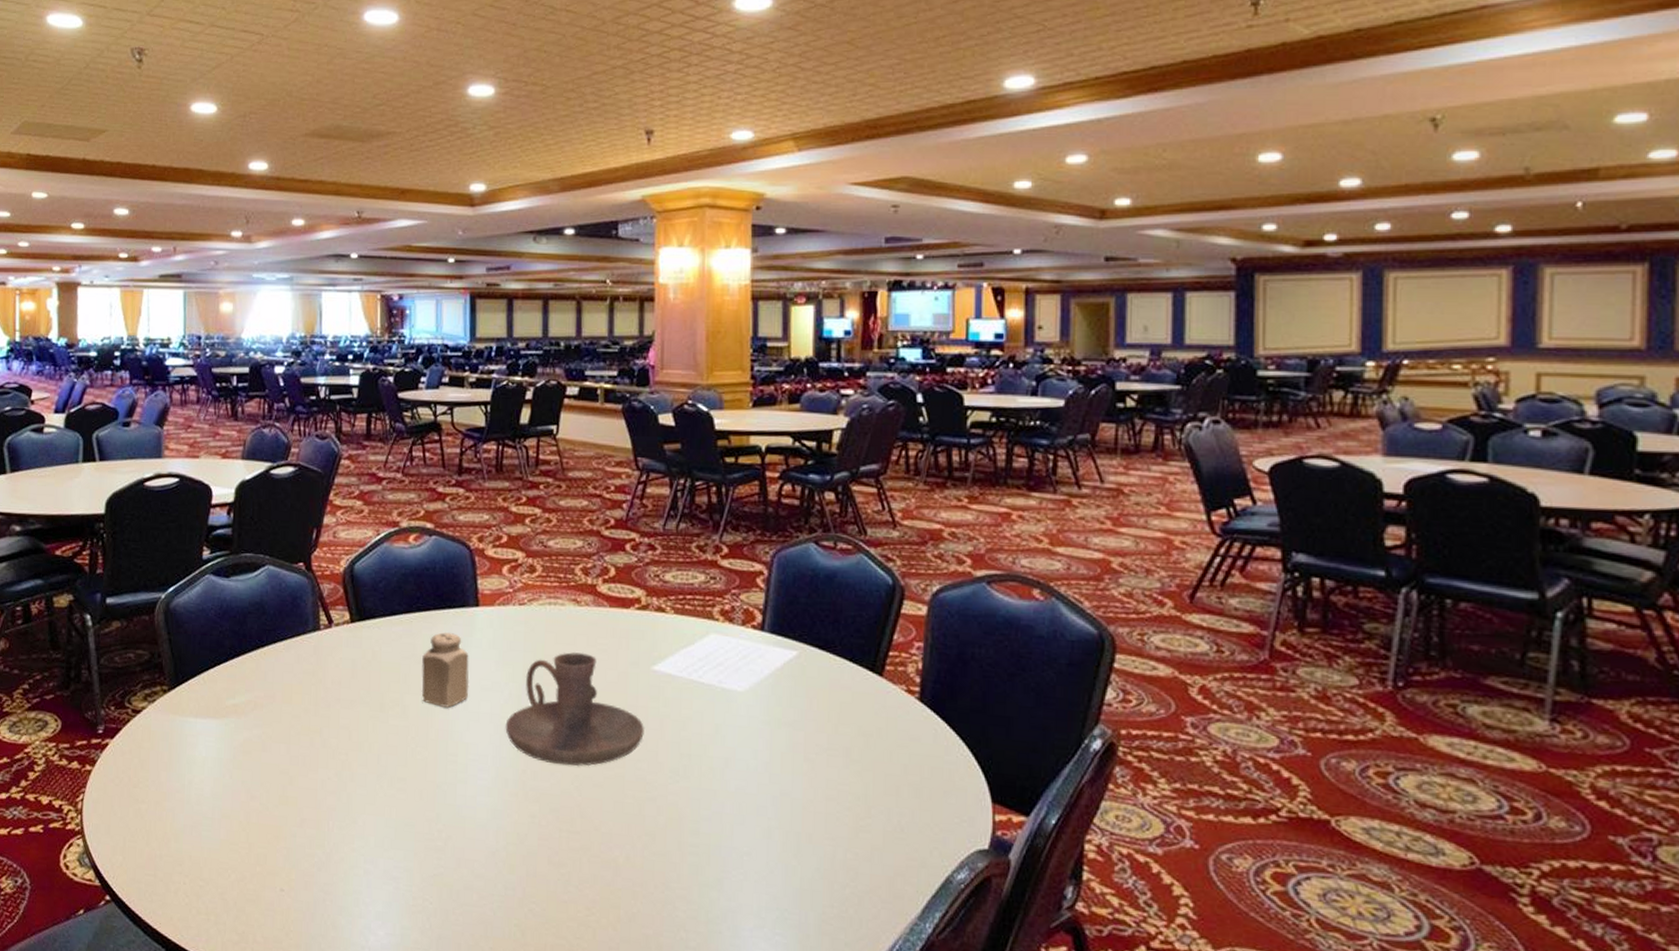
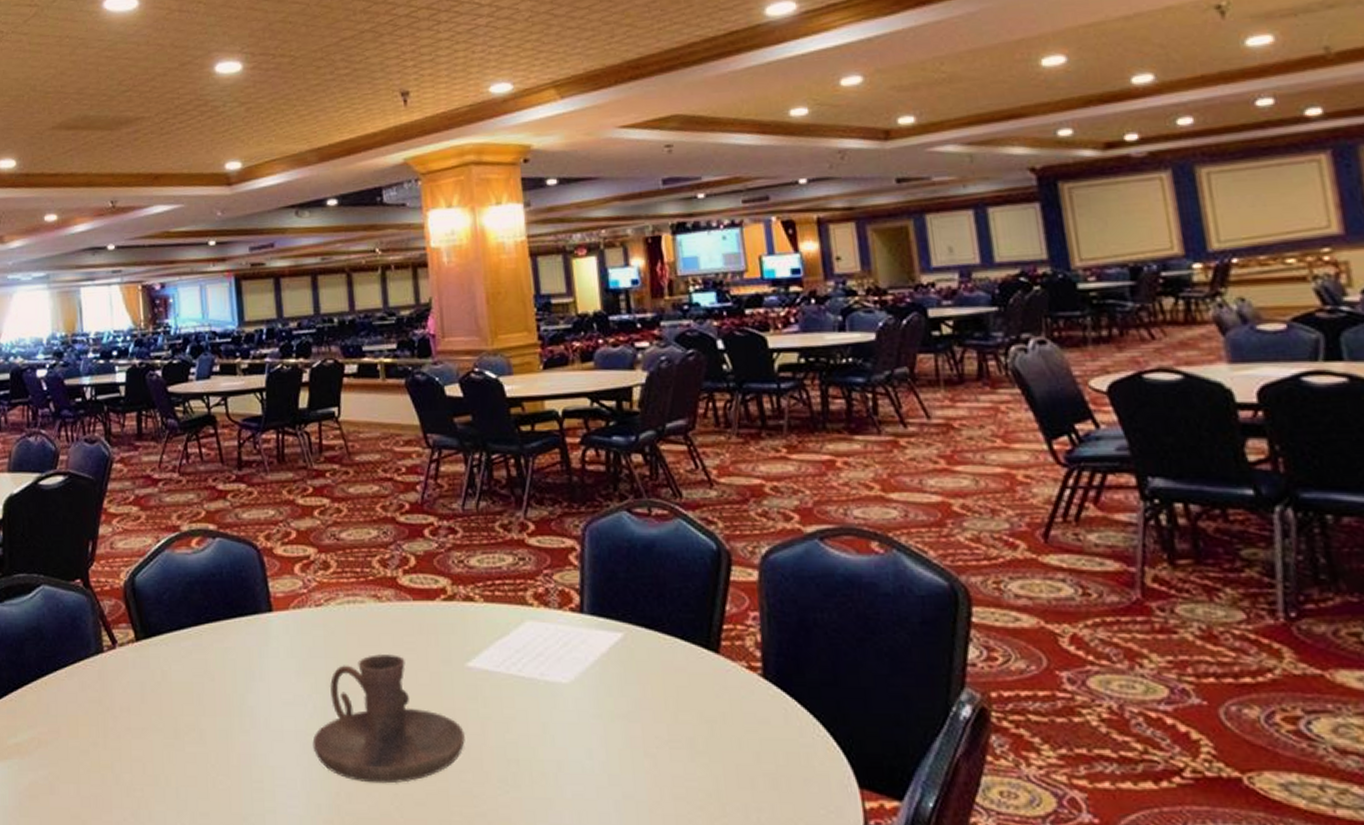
salt shaker: present [421,632,470,709] -> none [216,644,270,729]

